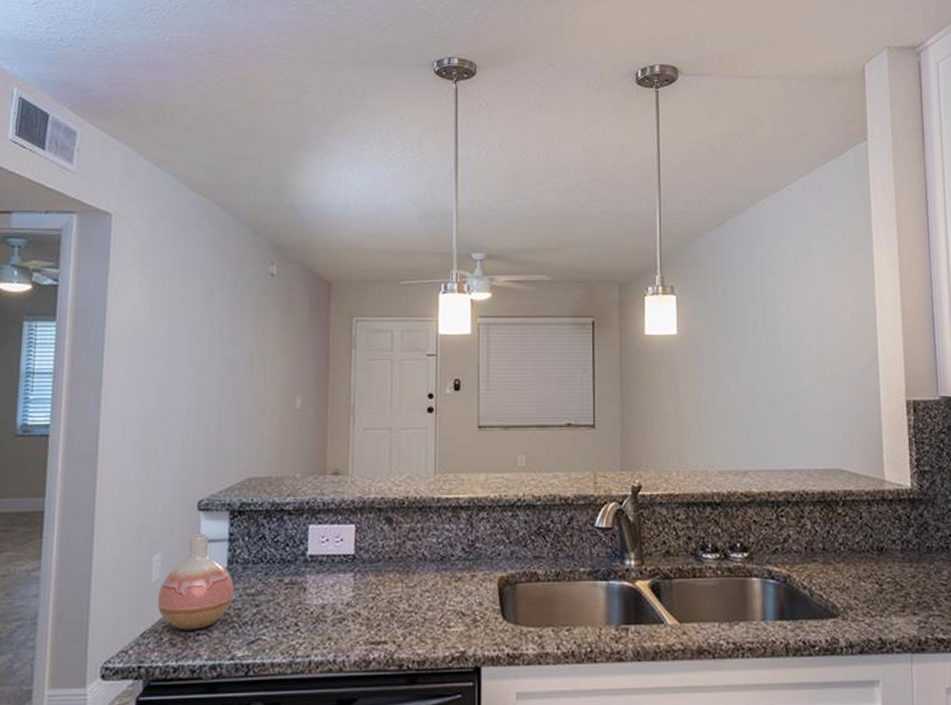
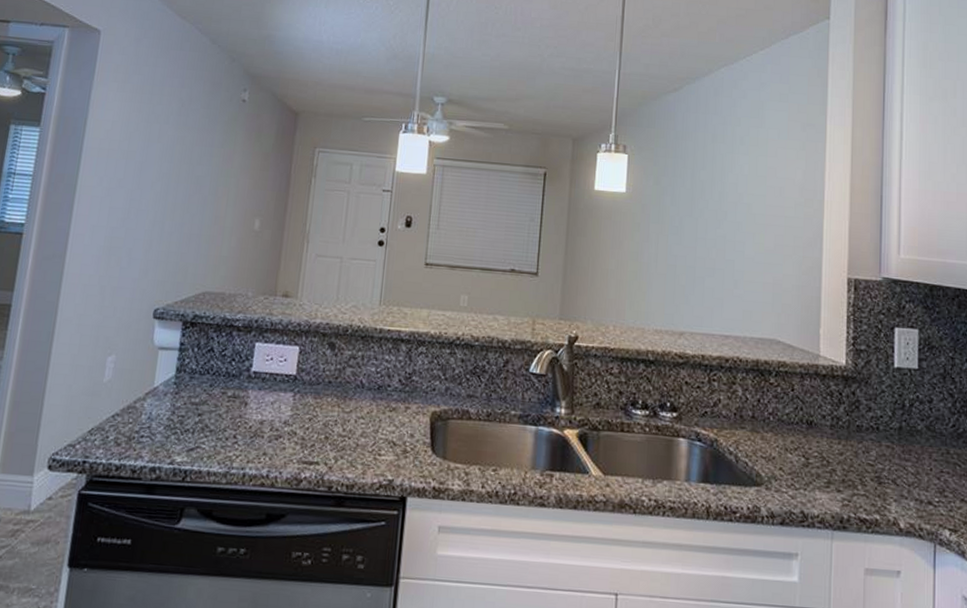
vase: present [157,533,235,630] -> none [107,340,181,432]

